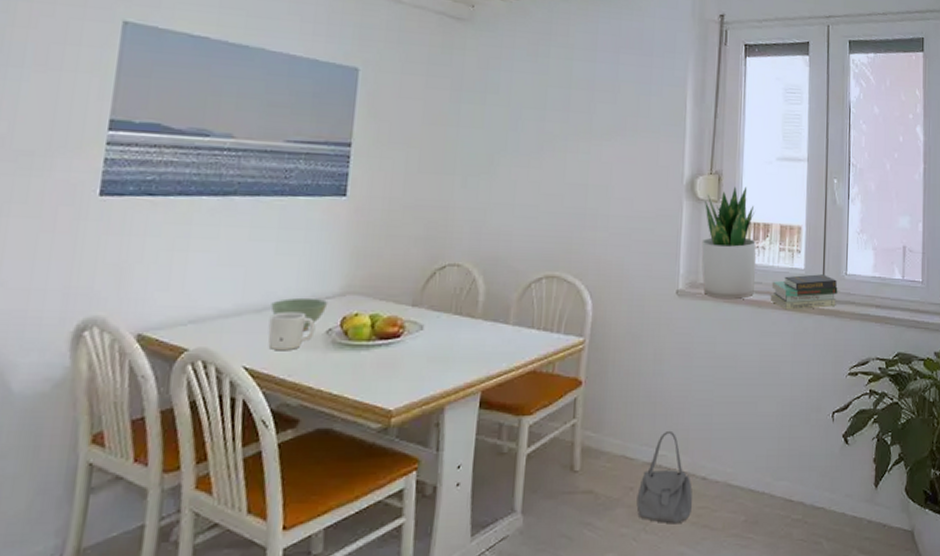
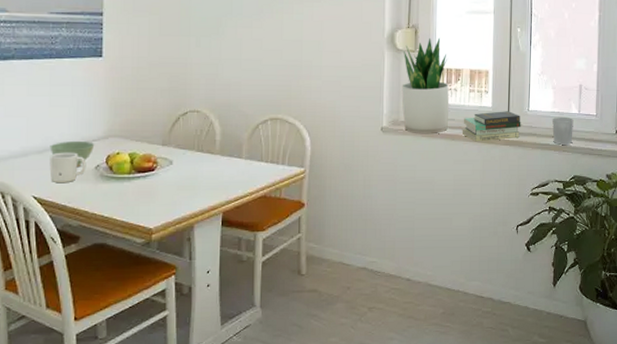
handbag: present [636,430,693,523] -> none [353,242,400,315]
candle holder: none [873,283,897,316] -> present [552,117,574,145]

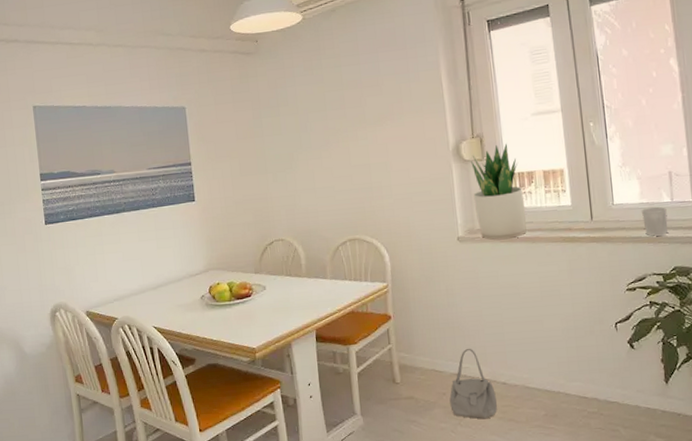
mug: present [49,152,86,184] -> none [162,286,194,314]
bowl: present [50,142,95,168] -> none [162,276,198,299]
handbag: none [353,242,400,315] -> present [449,348,498,419]
books: present [461,111,521,142] -> none [542,207,607,242]

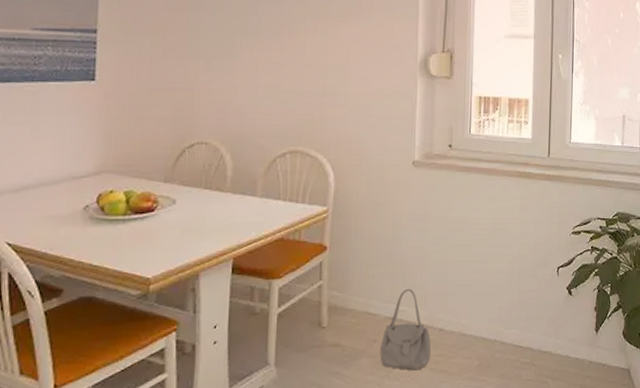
planter: present [471,143,527,241] -> none [435,63,487,169]
candle holder: present [642,207,668,236] -> none [595,150,617,179]

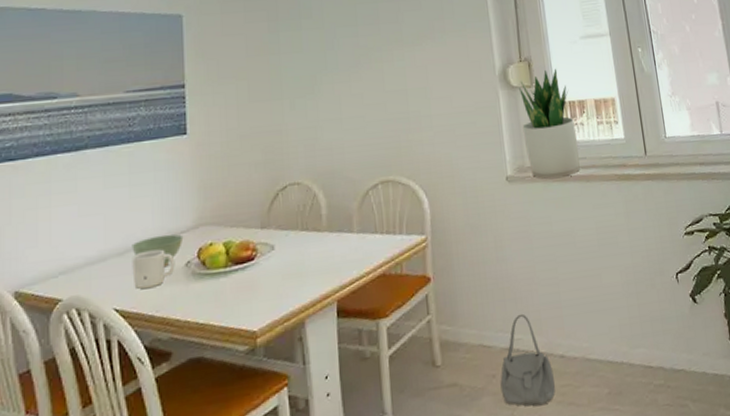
mug: none [28,190,73,227] -> present [132,249,175,289]
bowl: none [29,178,84,209] -> present [132,234,184,268]
planter: none [435,63,487,169] -> present [519,68,580,180]

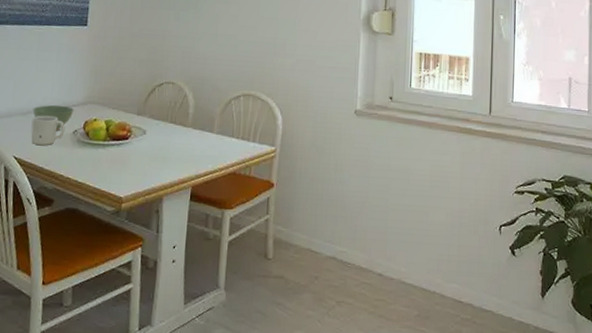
handbag: present [500,313,556,407] -> none [321,230,371,311]
planter: present [519,68,580,180] -> none [377,21,427,121]

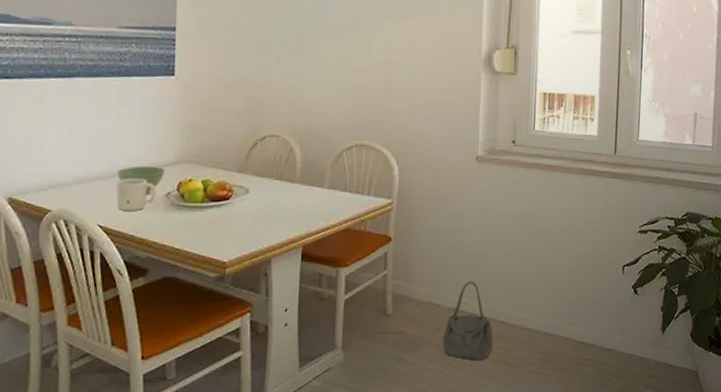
handbag: none [321,230,371,311] -> present [443,281,494,360]

